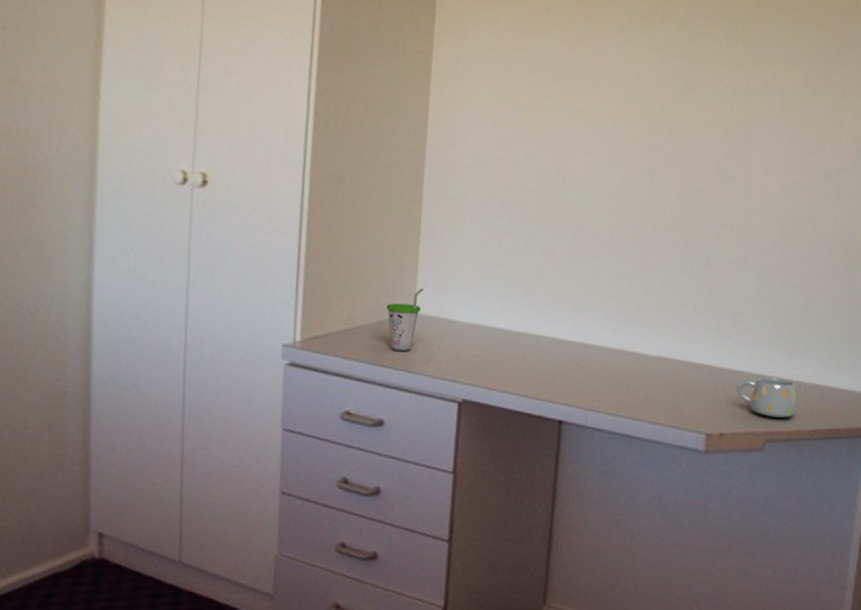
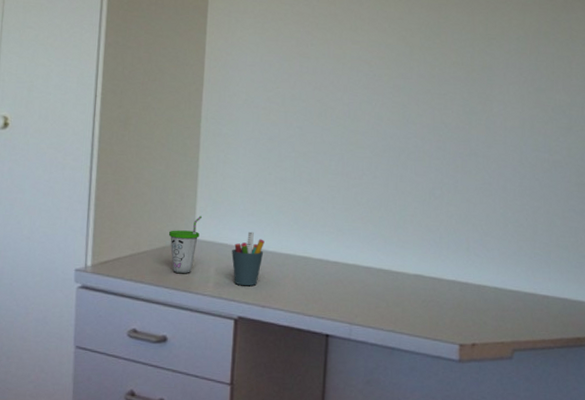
pen holder: none [456,306,493,367] -> present [232,231,265,286]
mug: present [737,377,798,418] -> none [486,291,541,329]

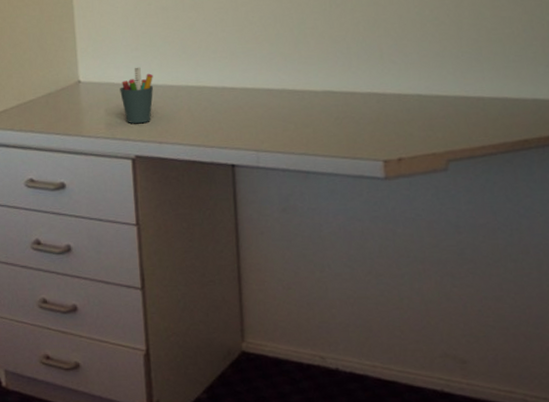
cup: present [169,215,203,273] -> none [53,57,85,118]

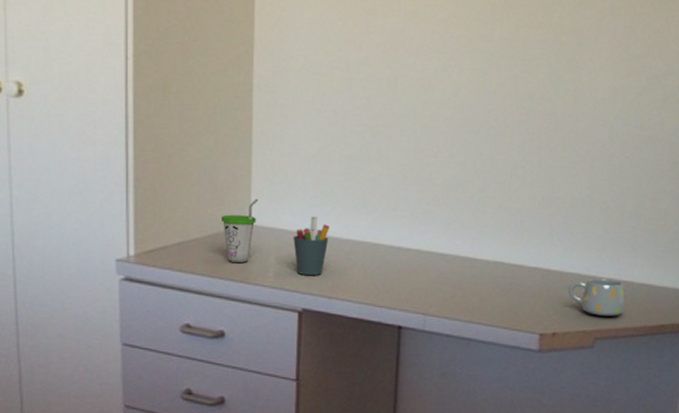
cup: none [53,57,85,118] -> present [222,198,259,263]
mug: none [409,96,478,137] -> present [568,278,626,317]

